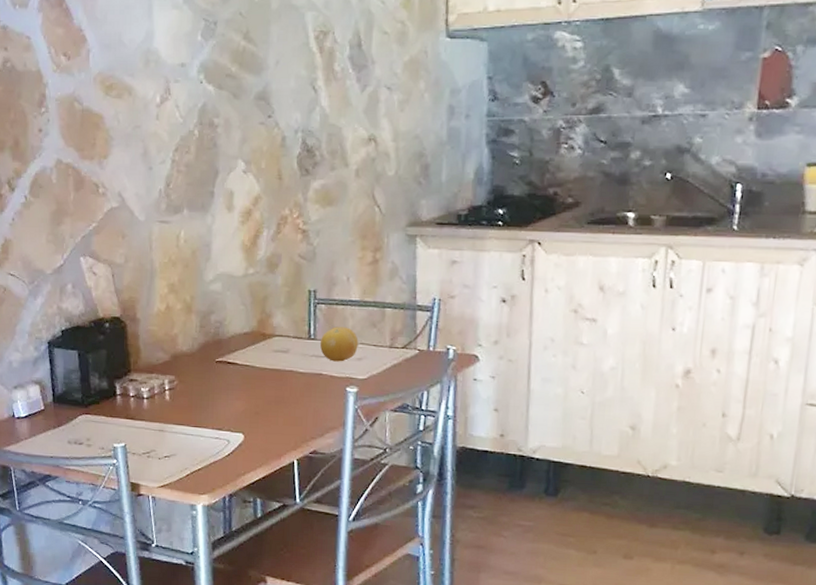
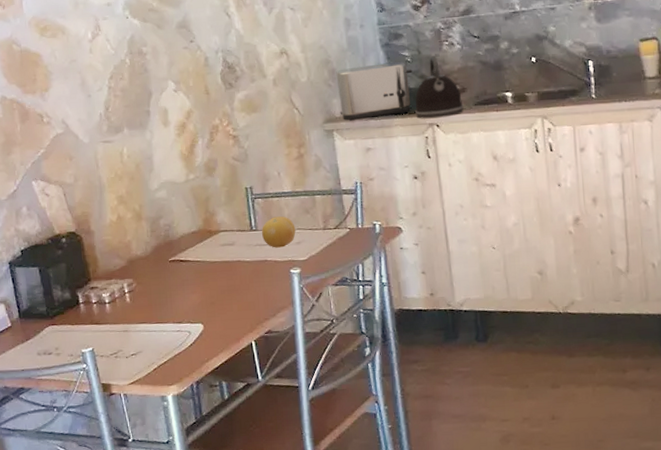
toaster: none [427,162,520,227] -> present [336,61,413,121]
kettle: none [515,160,574,235] -> present [415,56,464,120]

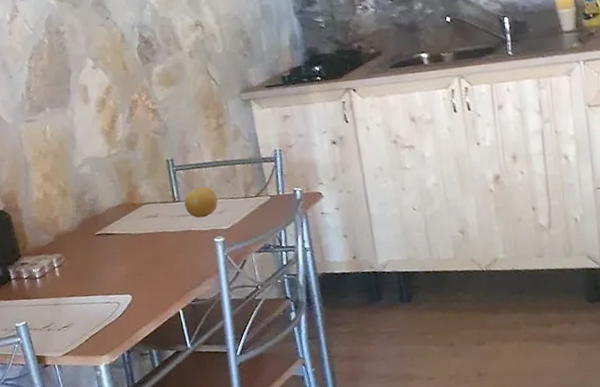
toaster: present [336,61,413,121] -> none [251,27,327,90]
kettle: present [415,56,464,120] -> none [331,21,380,85]

